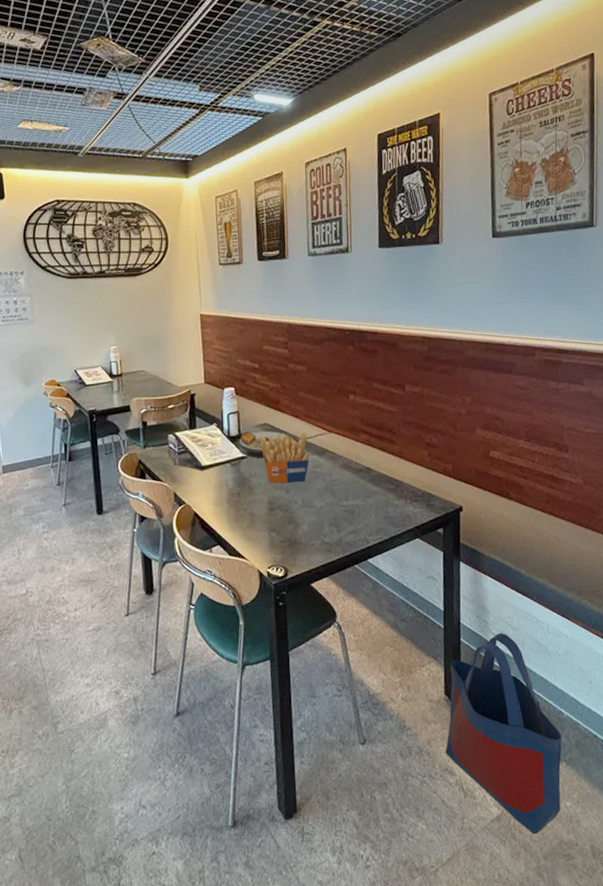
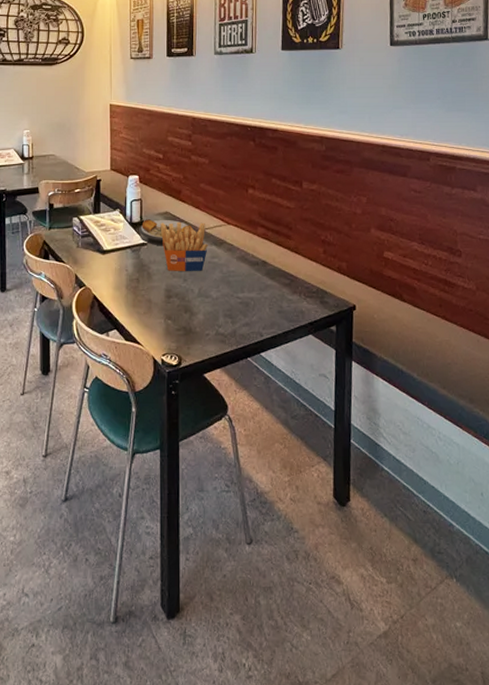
tote bag: present [445,633,563,835] -> none [333,437,453,655]

